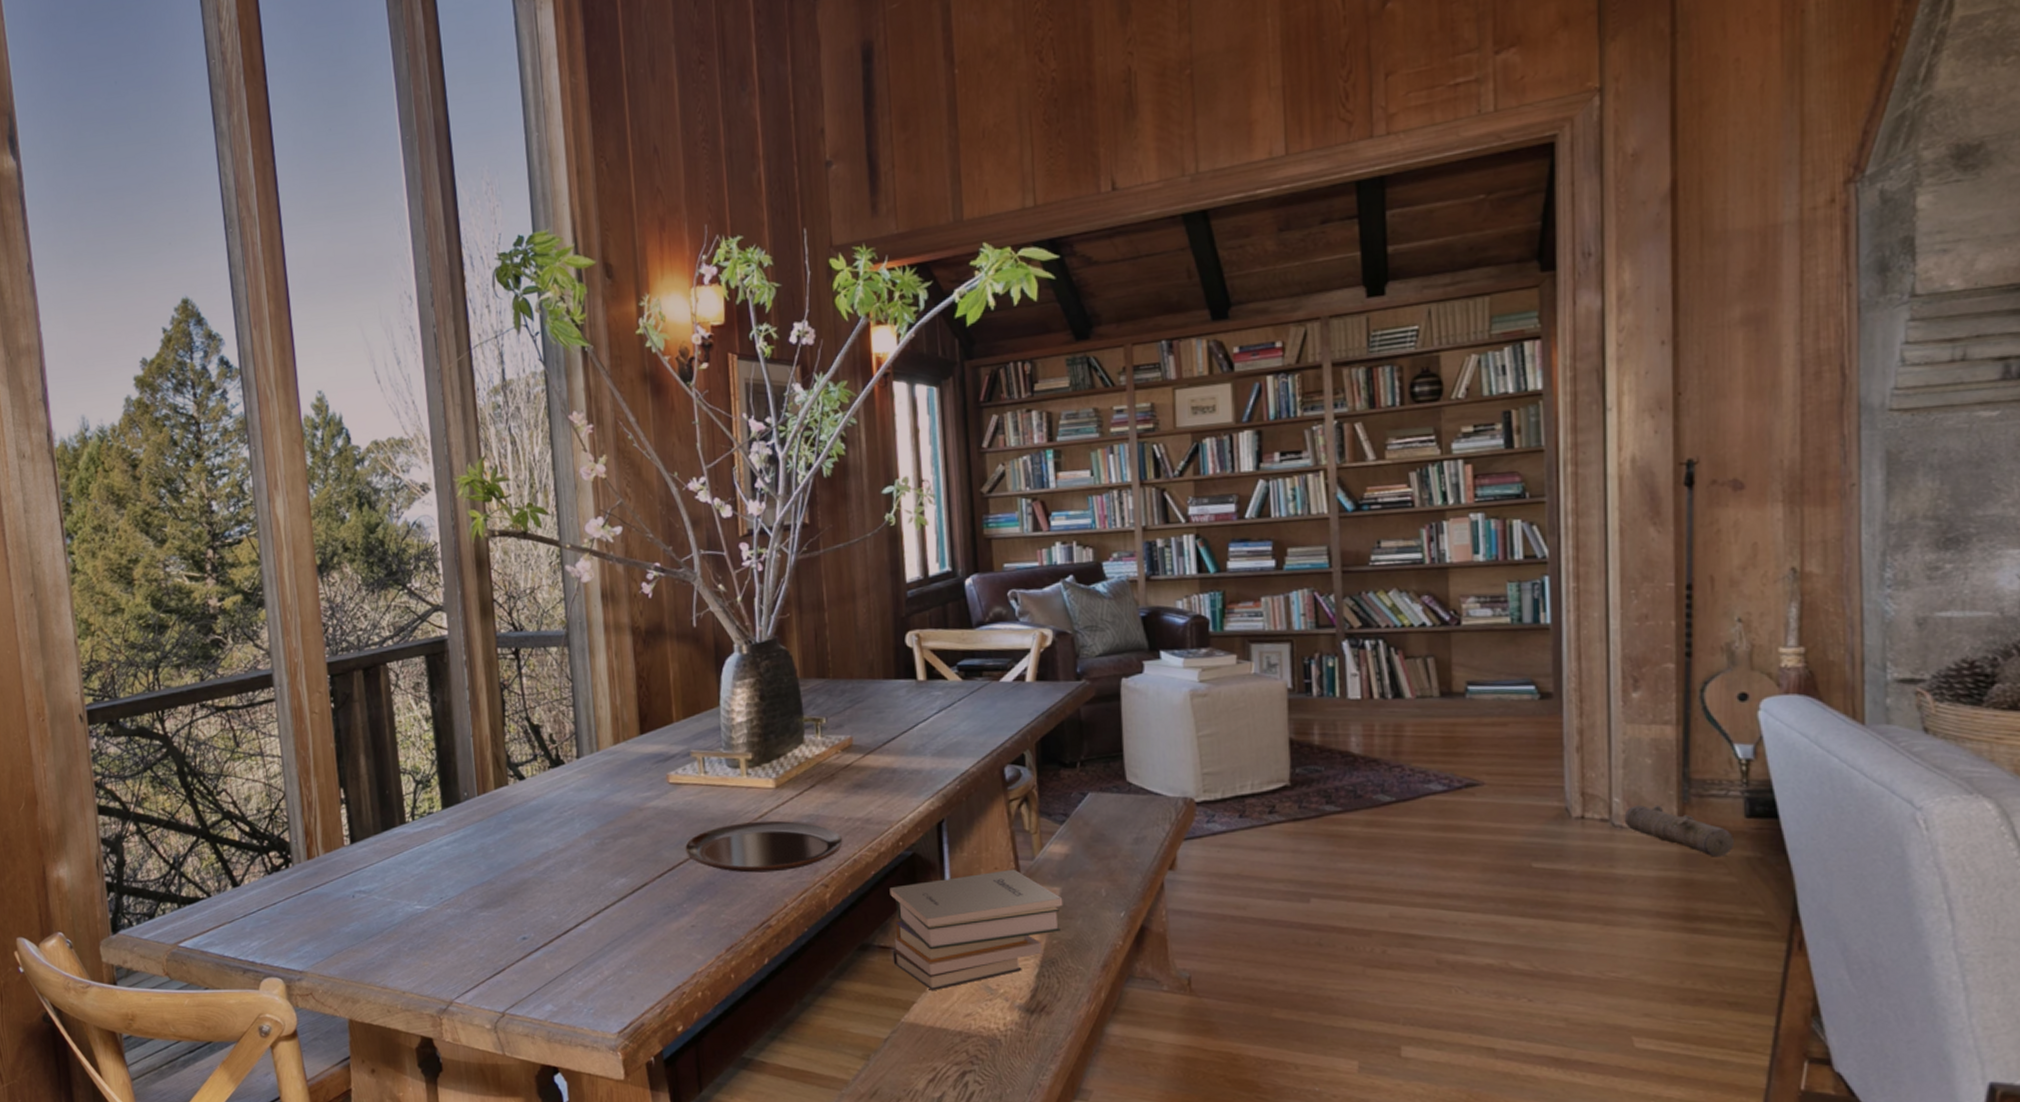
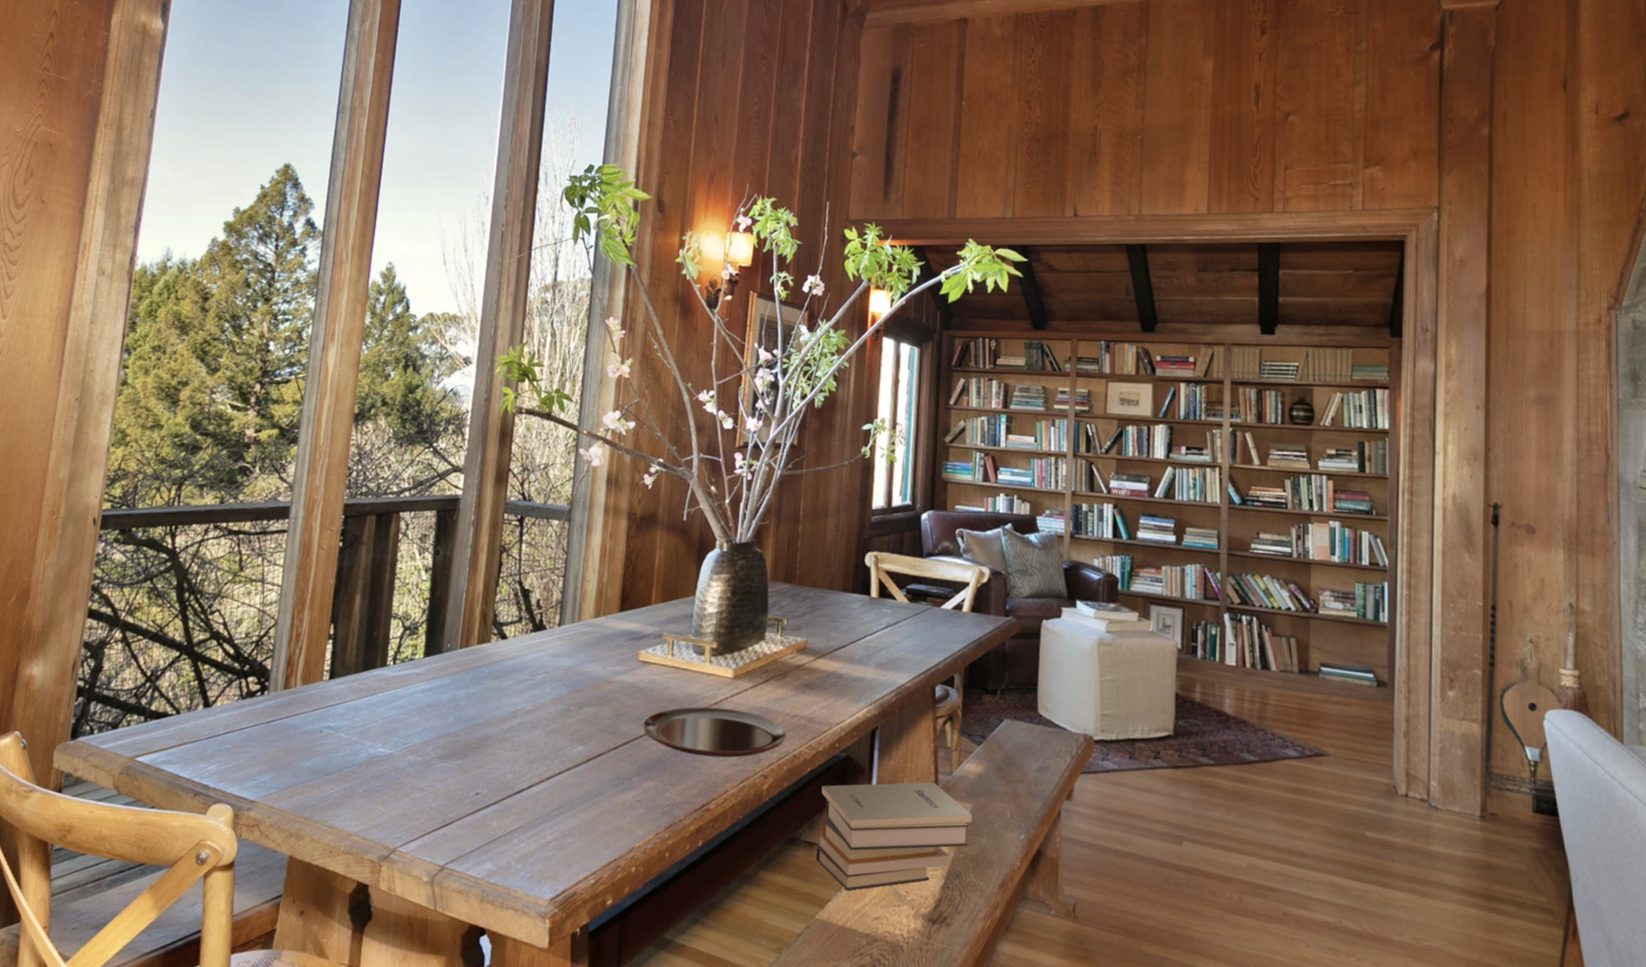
decorative log: present [1624,805,1735,857] -> none [1439,790,1525,845]

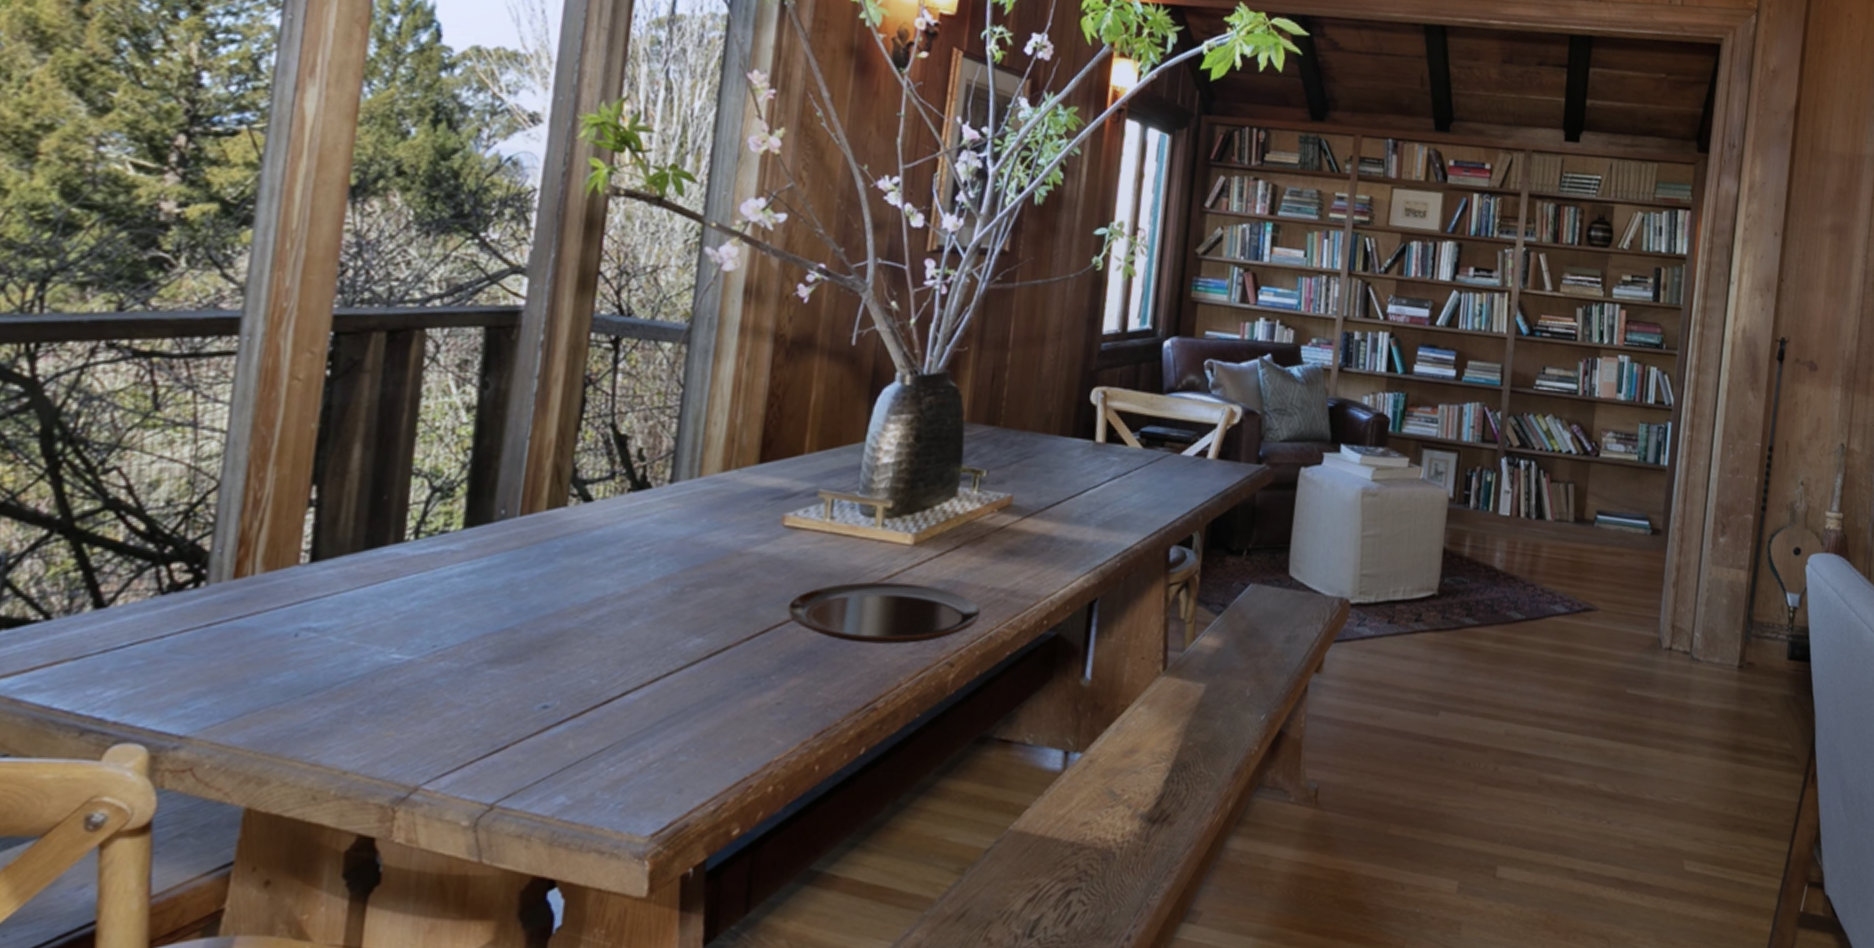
books: present [815,781,973,891] -> none [1012,660,1206,795]

